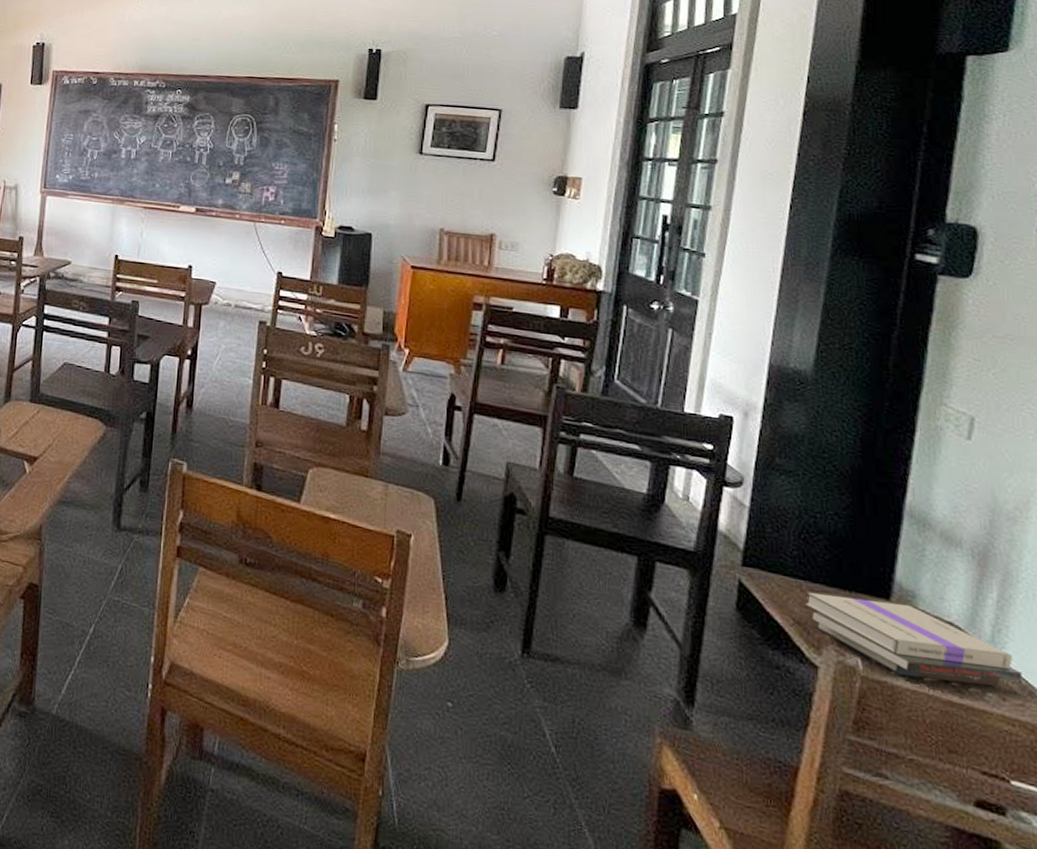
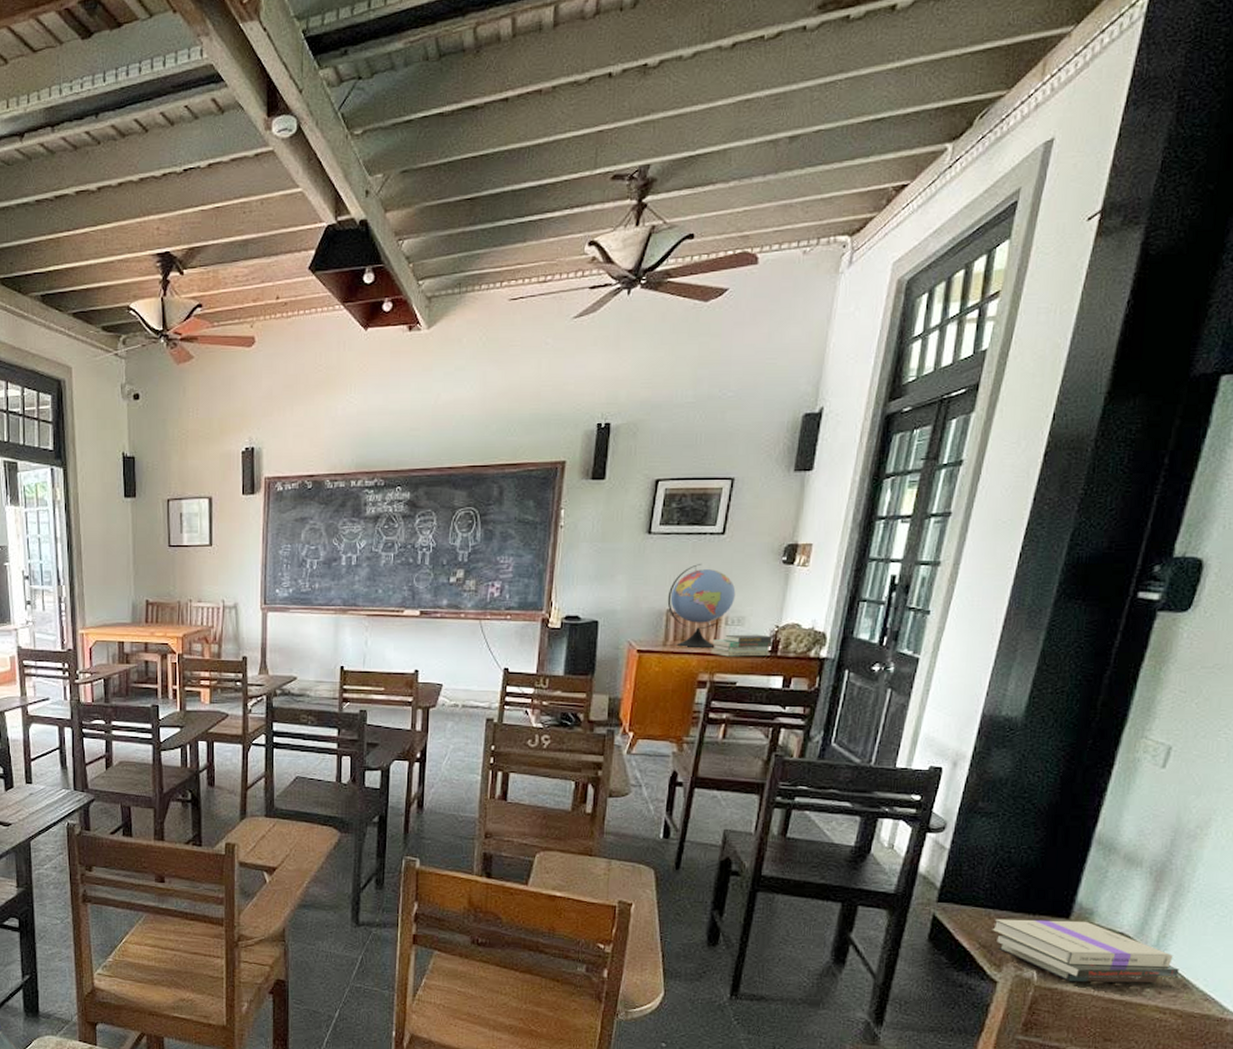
globe: none [440,187,508,270] -> present [667,564,736,647]
books: none [485,258,547,284] -> present [710,634,773,657]

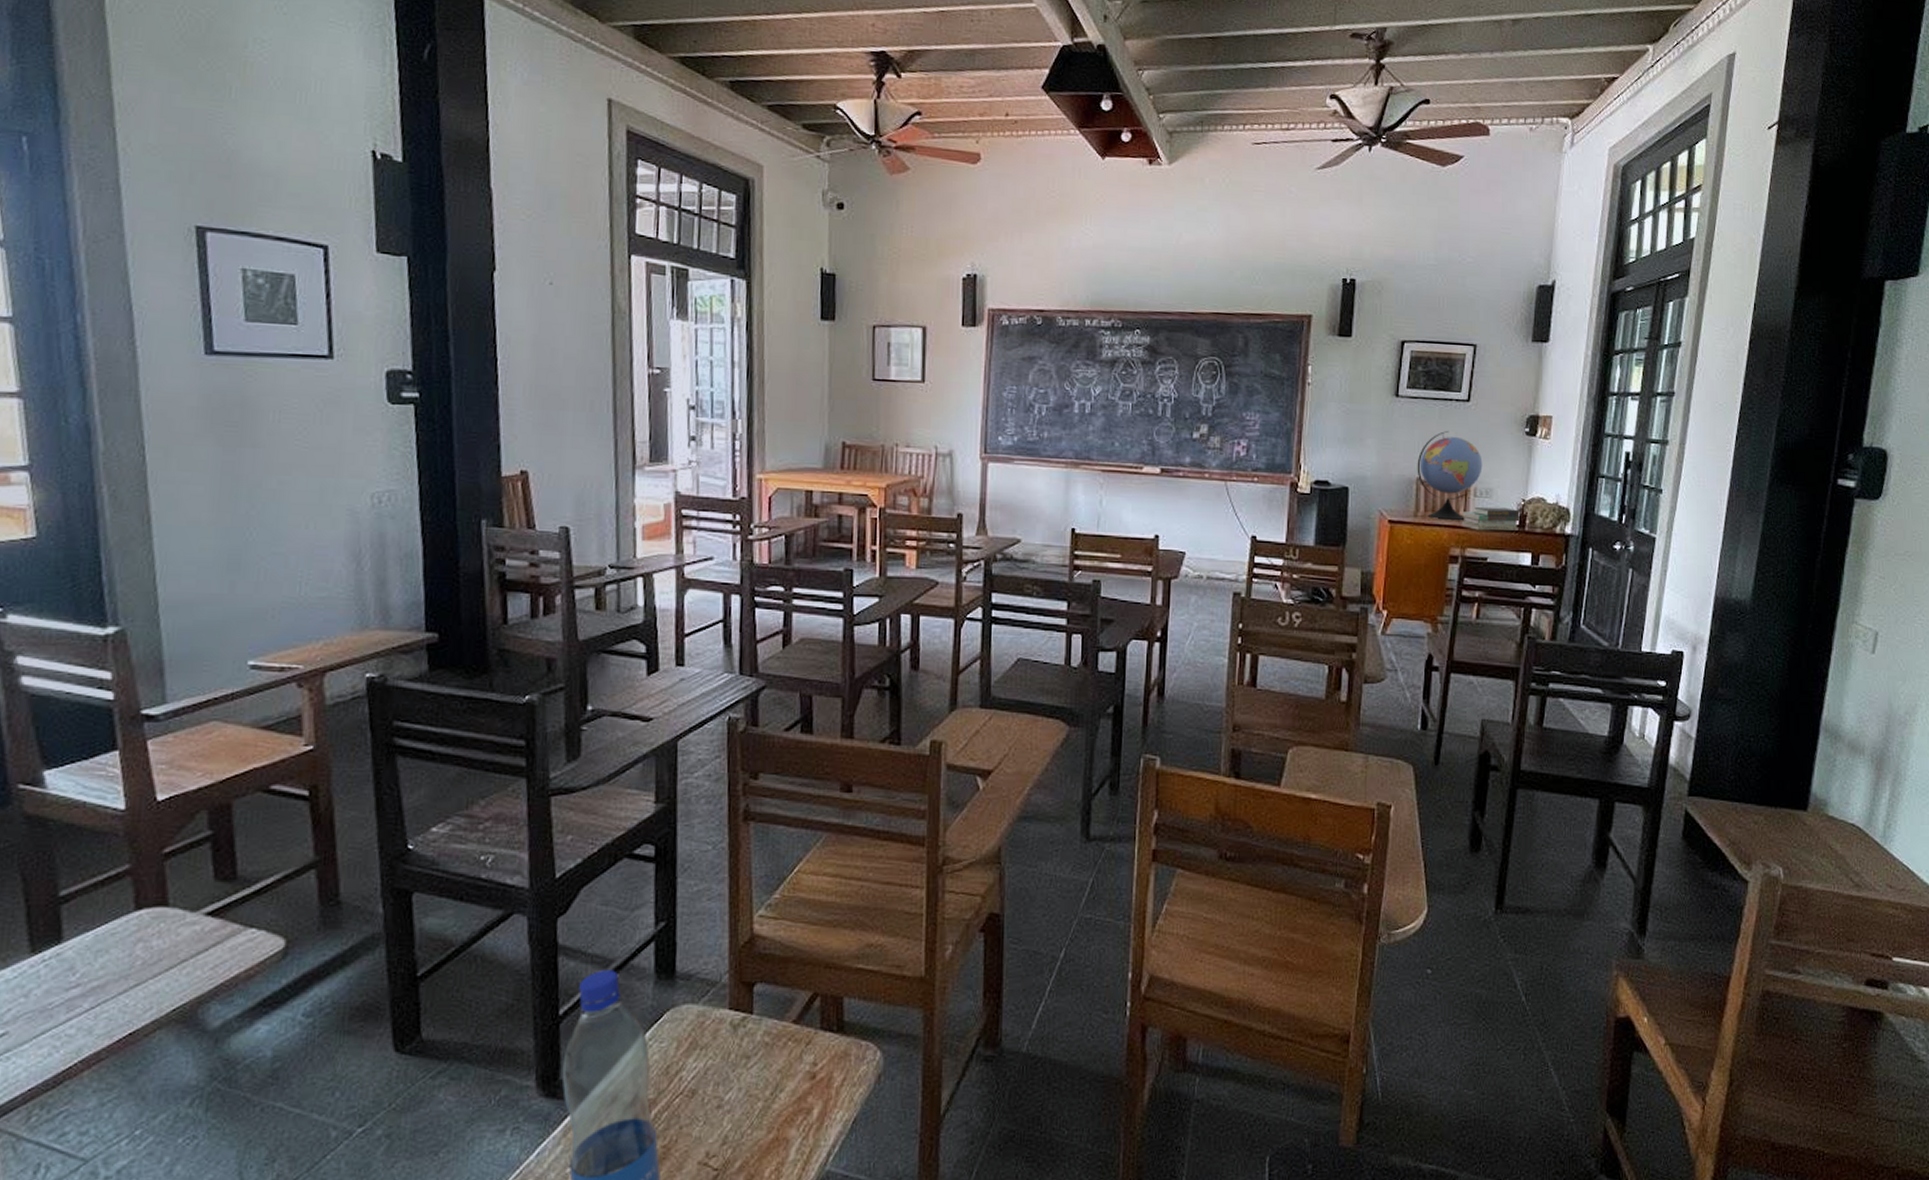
books: present [992,918,1179,984] -> none [1739,812,1905,879]

